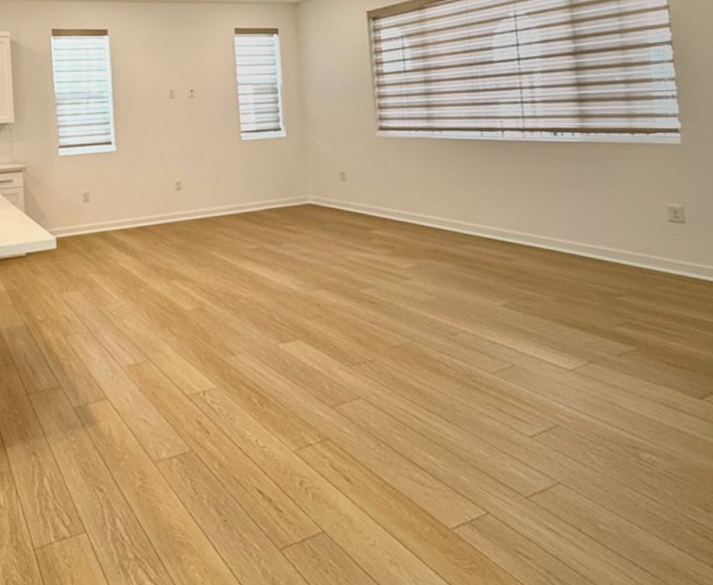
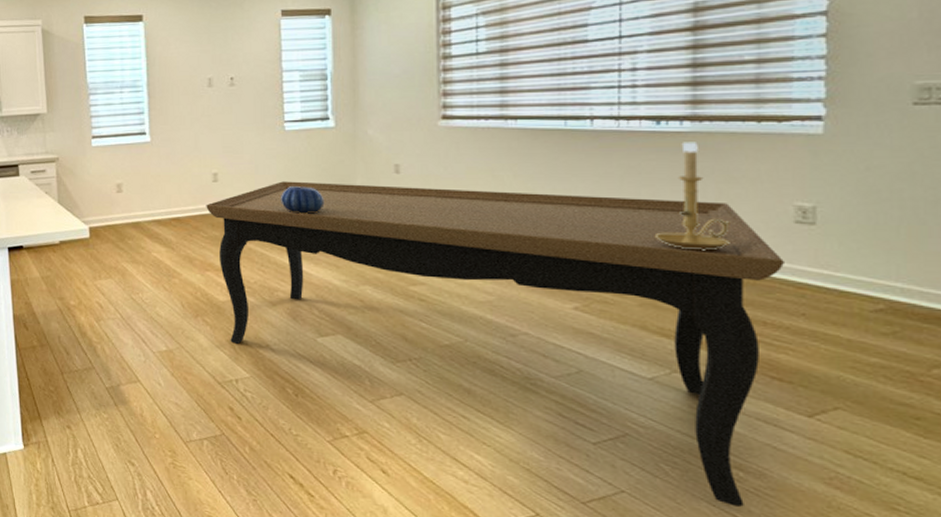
dining table: none [170,189,666,490] -> present [206,181,784,507]
decorative bowl: none [240,194,280,220] -> present [281,186,325,214]
candle holder: none [562,151,622,248] -> present [654,142,730,251]

